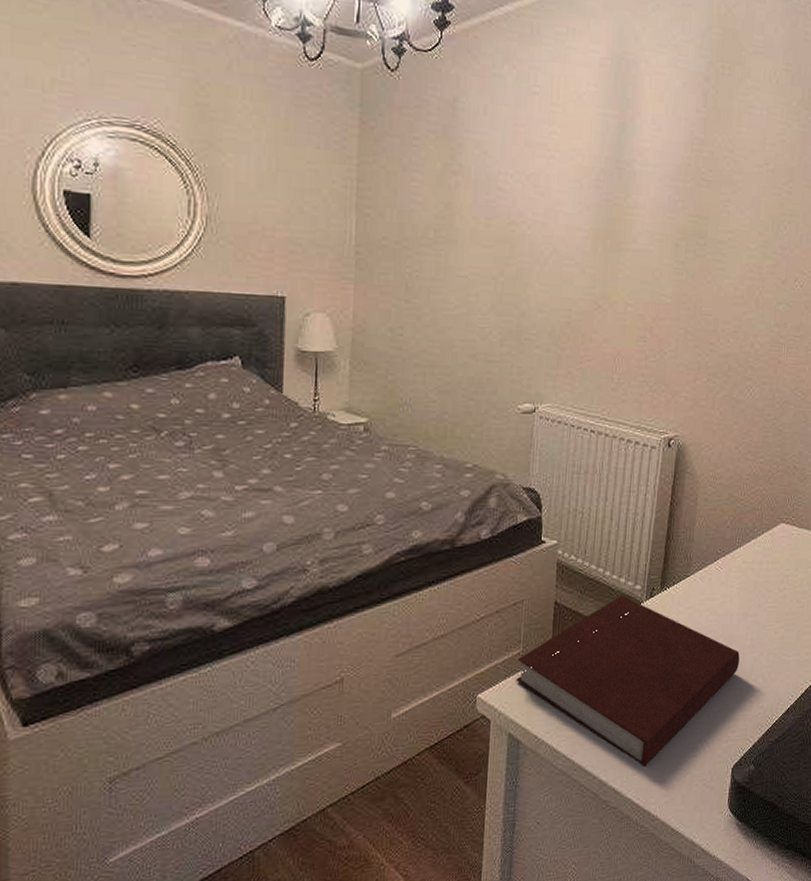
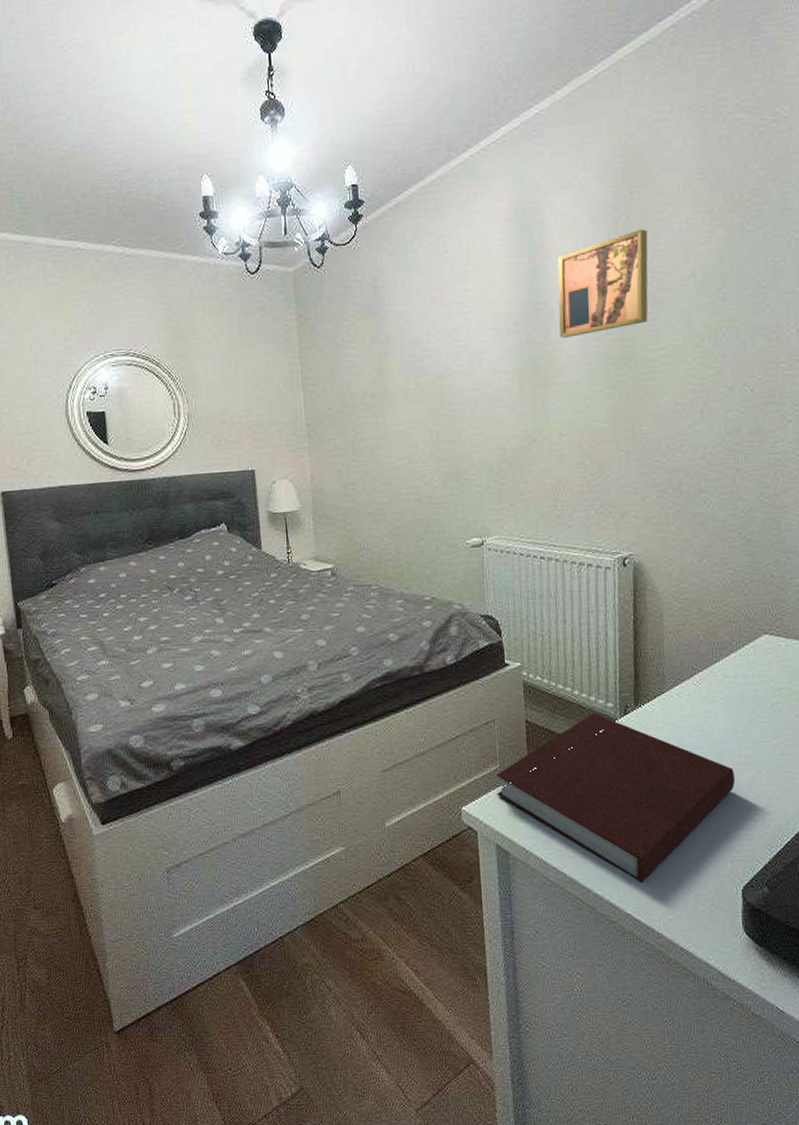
wall art: none [638,106,733,205] -> present [557,229,648,338]

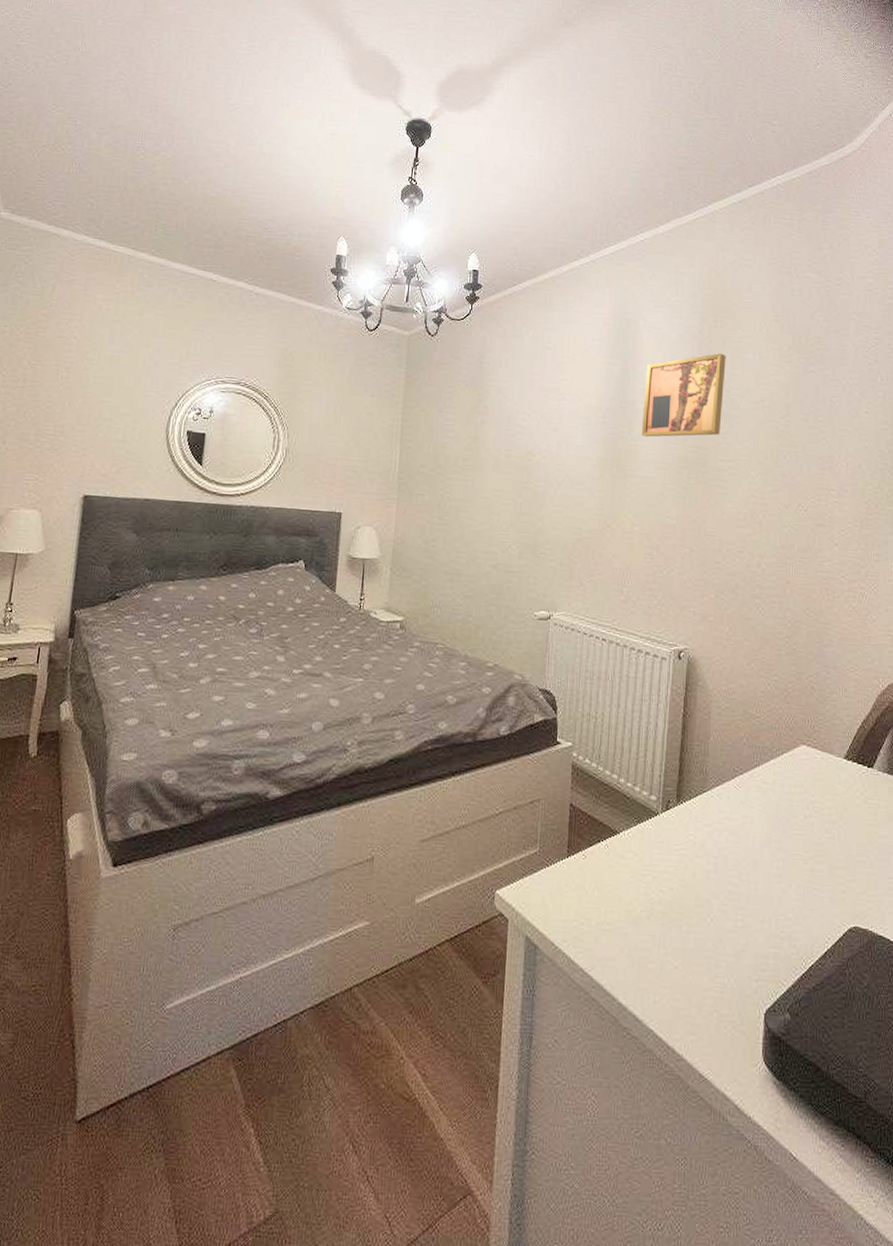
notebook: present [496,712,735,883] -> none [533,804,765,995]

